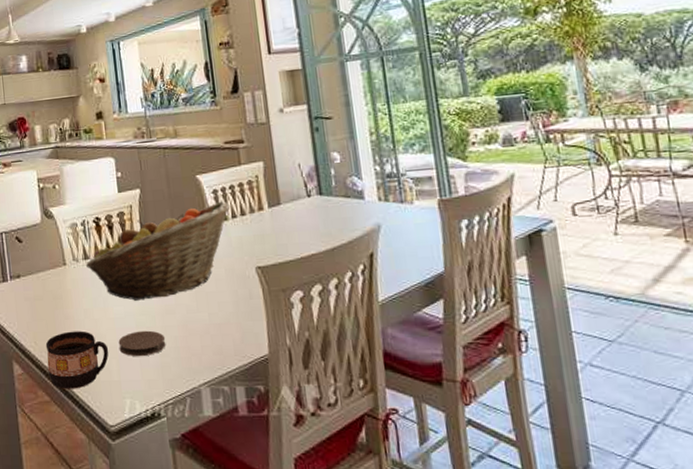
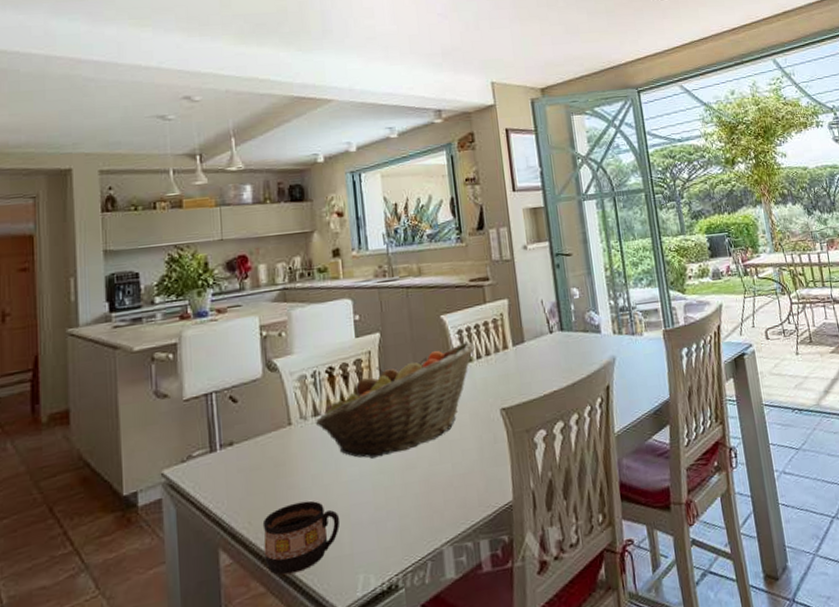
coaster: present [118,330,166,357] -> none [351,490,406,523]

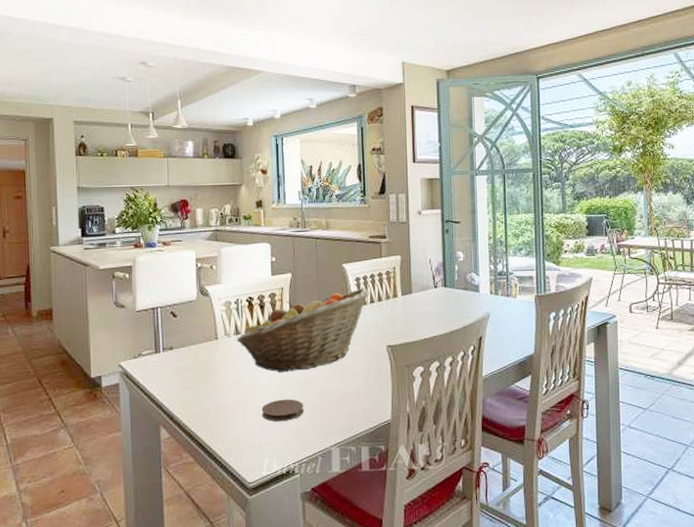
cup: present [262,500,340,575] -> none [193,399,252,451]
coaster: none [351,490,406,523] -> present [261,399,304,422]

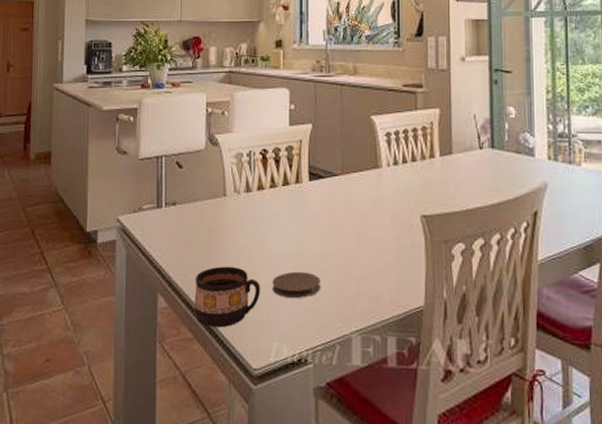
cup: none [193,399,252,451] -> present [194,266,260,328]
fruit basket: present [236,288,370,373] -> none [246,145,402,240]

